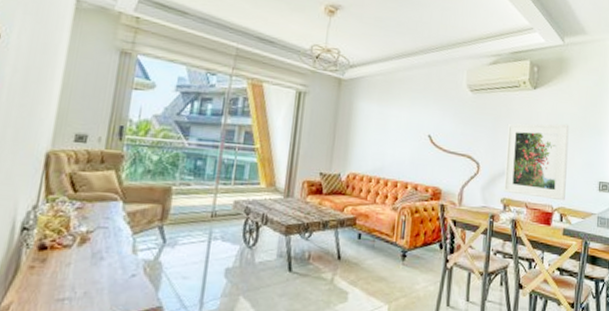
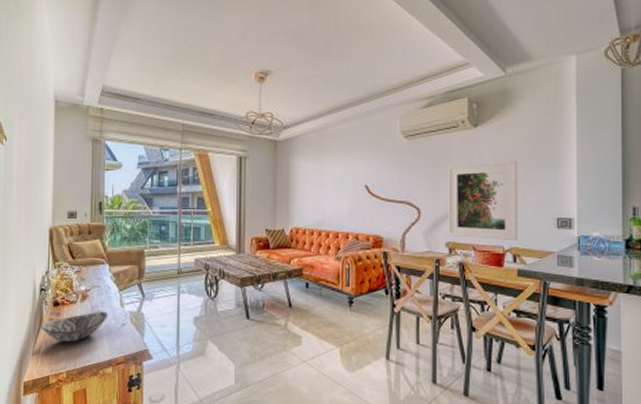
decorative bowl: none [15,258,115,297] -> present [41,311,109,343]

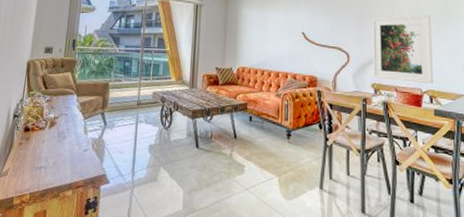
decorative bowl: present [41,311,109,343] -> none [10,137,73,166]

